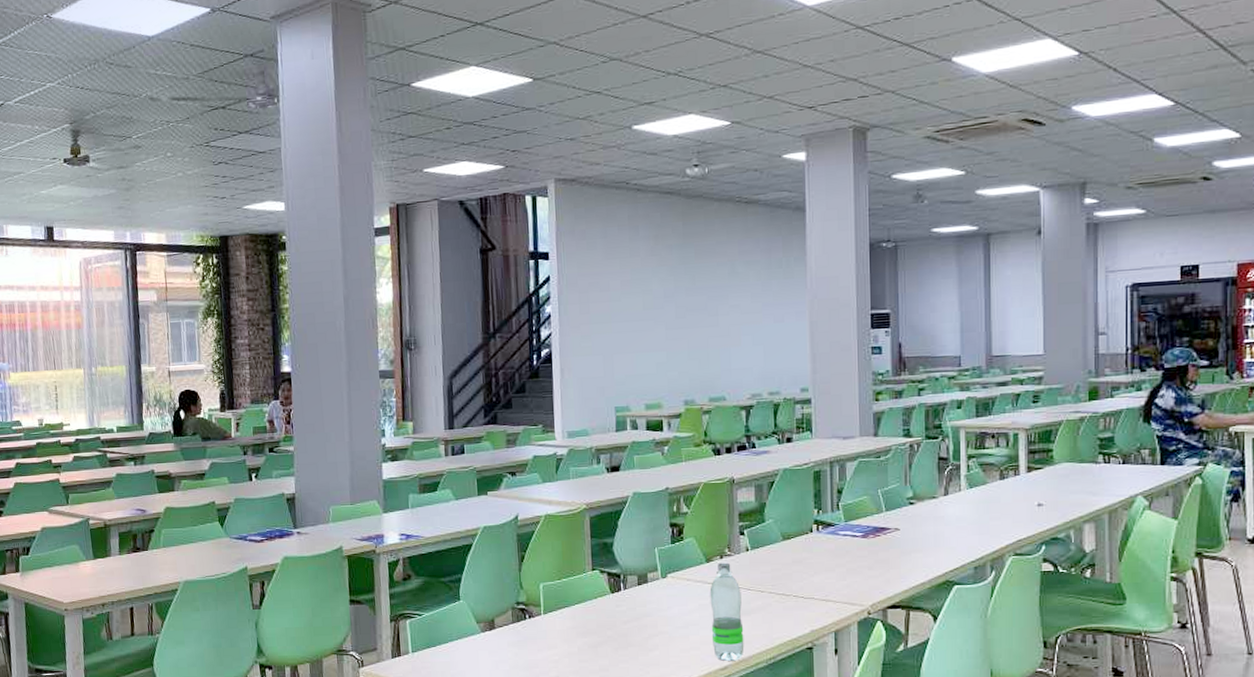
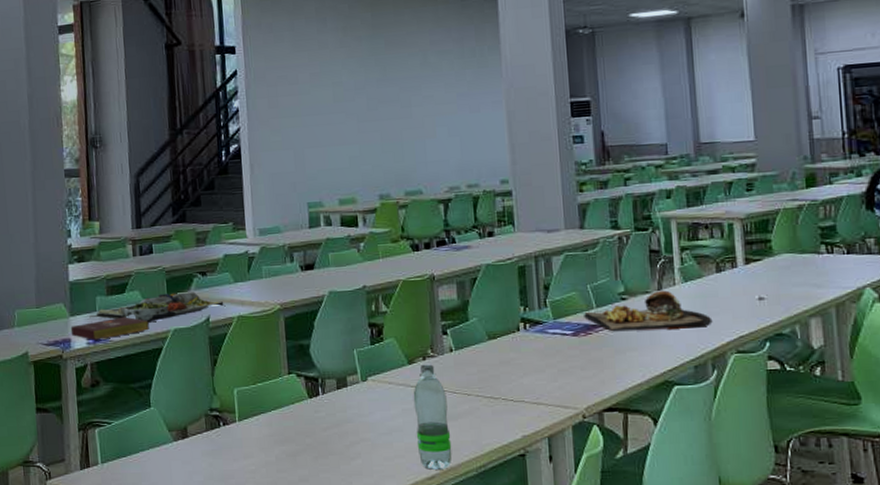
book: none [383,514,460,536] -> present [70,316,149,340]
food tray: none [402,491,534,520] -> present [89,292,226,323]
food tray: none [874,496,994,534] -> present [584,290,713,332]

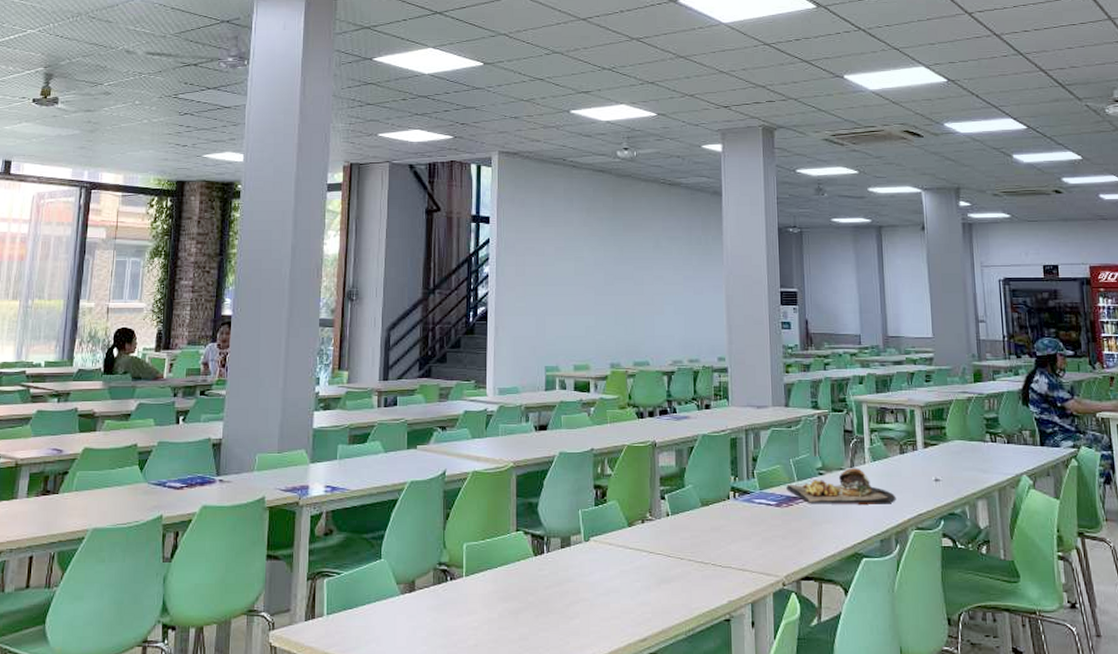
book: present [70,316,149,340] -> none [309,466,387,488]
food tray: present [89,292,226,323] -> none [330,445,462,474]
bottle: present [413,364,452,470] -> none [631,527,664,632]

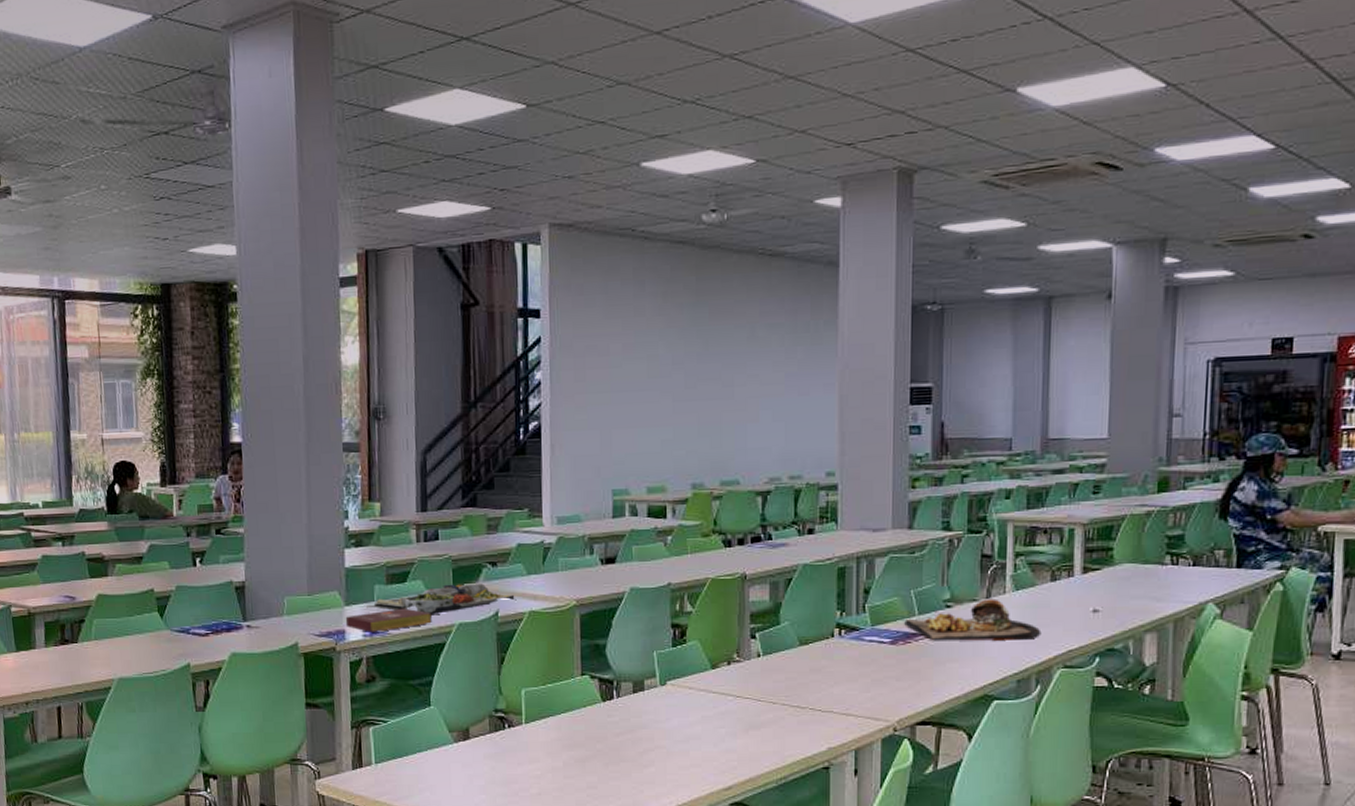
book: none [309,466,387,488] -> present [345,608,432,632]
food tray: none [330,445,462,474] -> present [366,583,517,616]

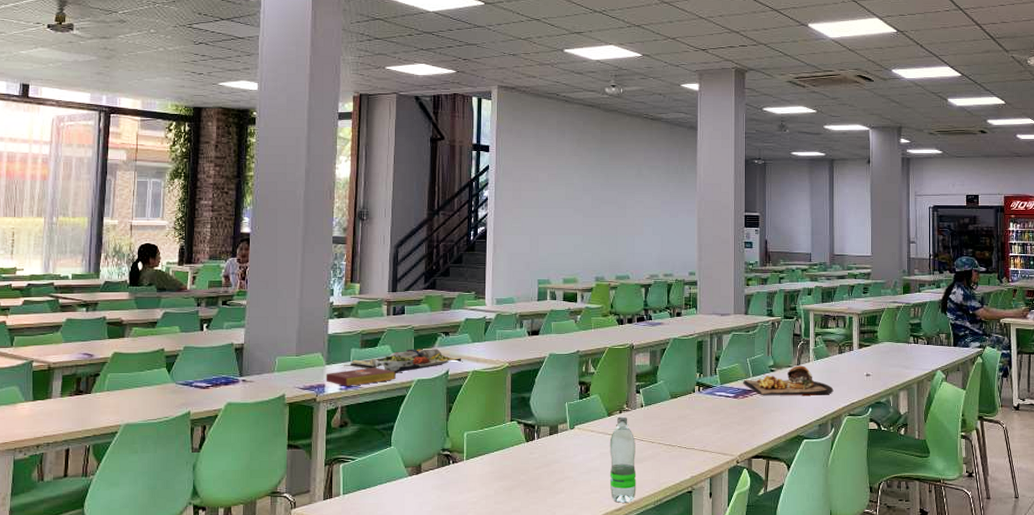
bottle: none [714,669,752,780] -> present [609,417,637,503]

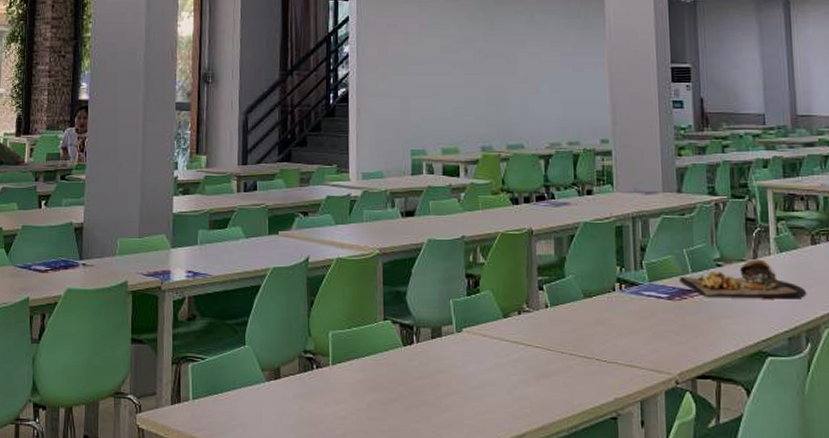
book: present [326,367,396,386] -> none [171,252,249,273]
food tray: present [344,348,463,373] -> none [190,231,325,260]
bottle: present [609,417,637,503] -> none [507,319,544,428]

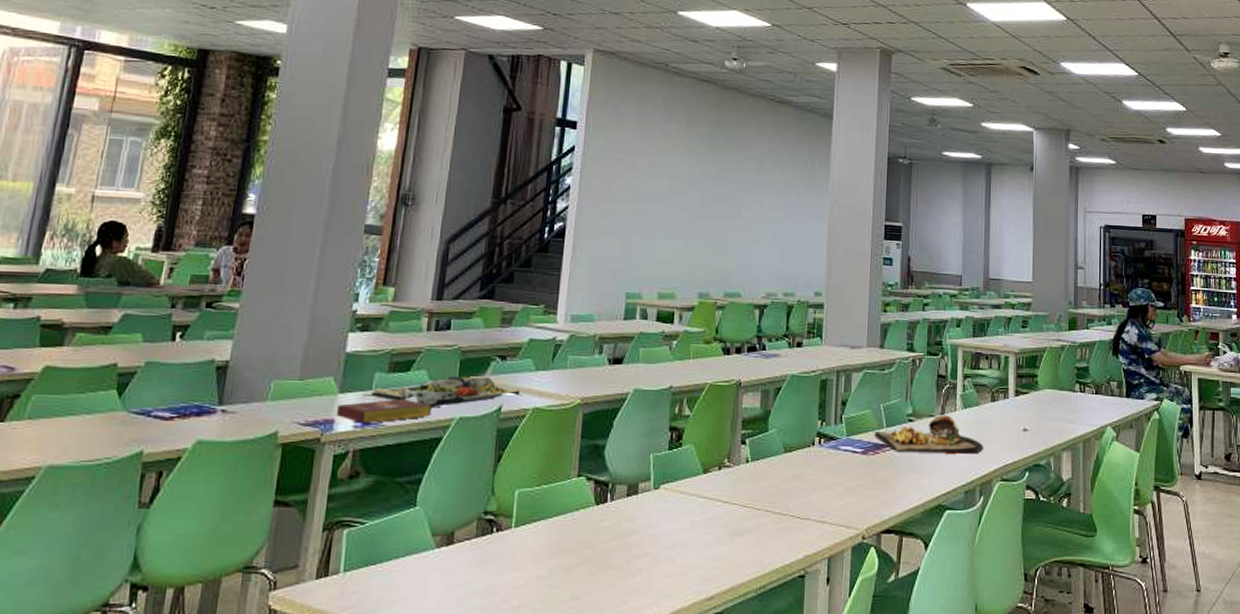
book: none [171,252,249,273] -> present [336,398,432,423]
food tray: none [190,231,325,260] -> present [362,376,522,408]

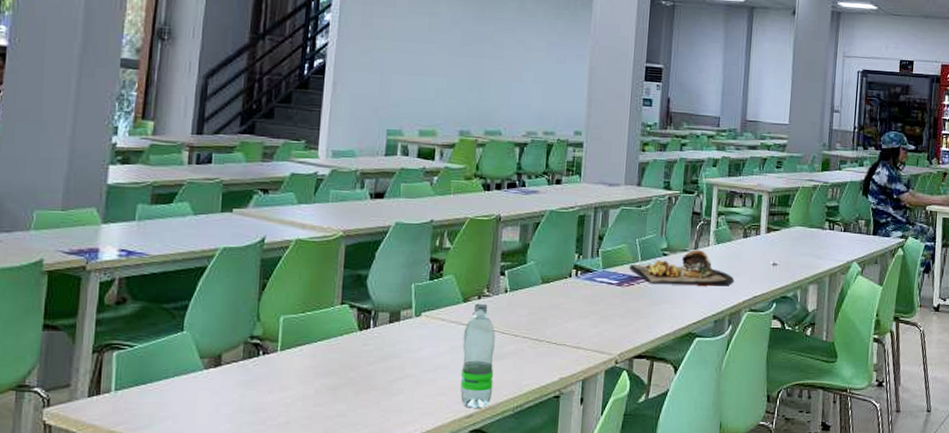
book: present [336,398,432,423] -> none [100,229,195,253]
food tray: present [362,376,522,408] -> none [126,208,285,239]
bottle: none [700,474,737,589] -> present [460,303,496,408]

